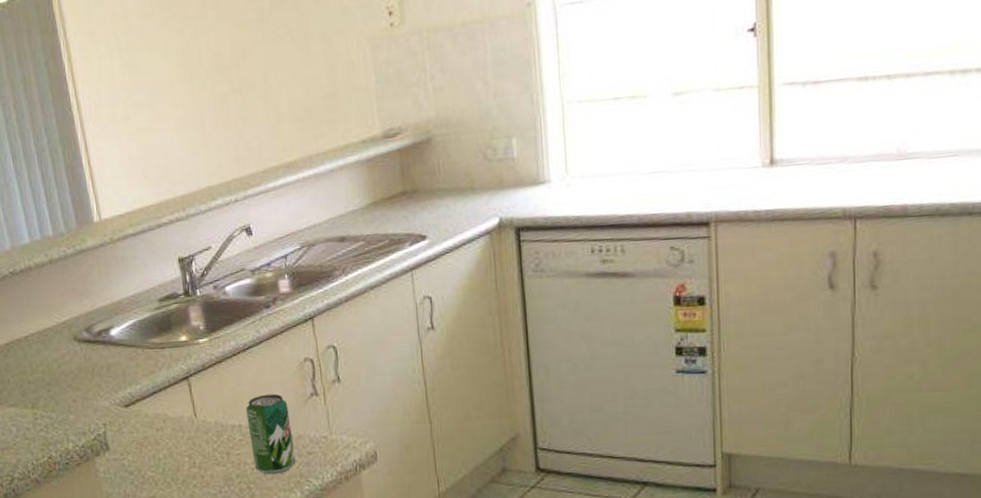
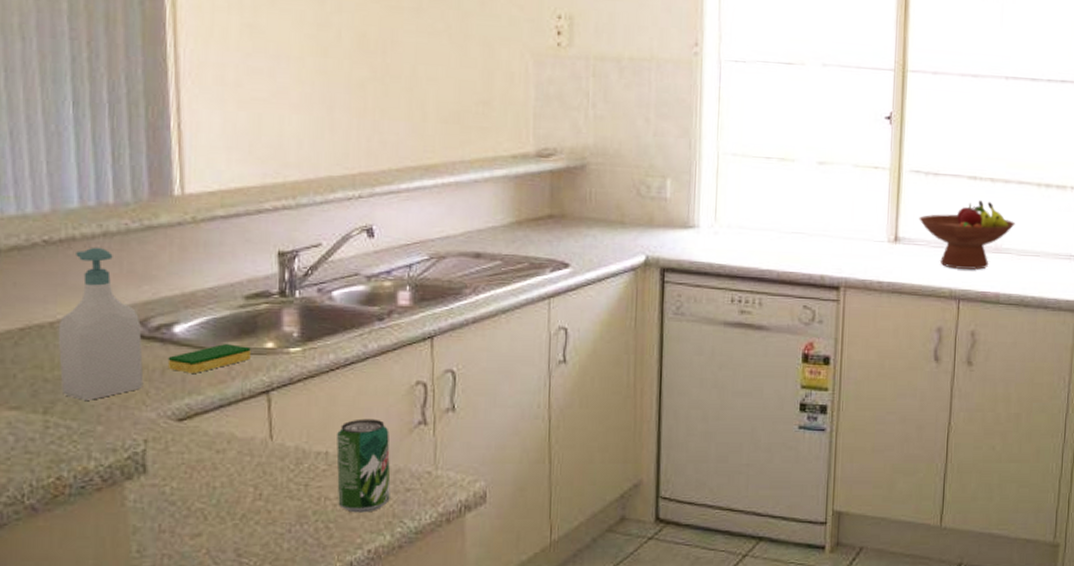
soap bottle: none [30,272,96,396] -> present [58,247,144,400]
dish sponge: none [110,340,170,368] -> present [167,344,251,373]
fruit bowl: none [798,101,923,185] -> present [919,200,1015,270]

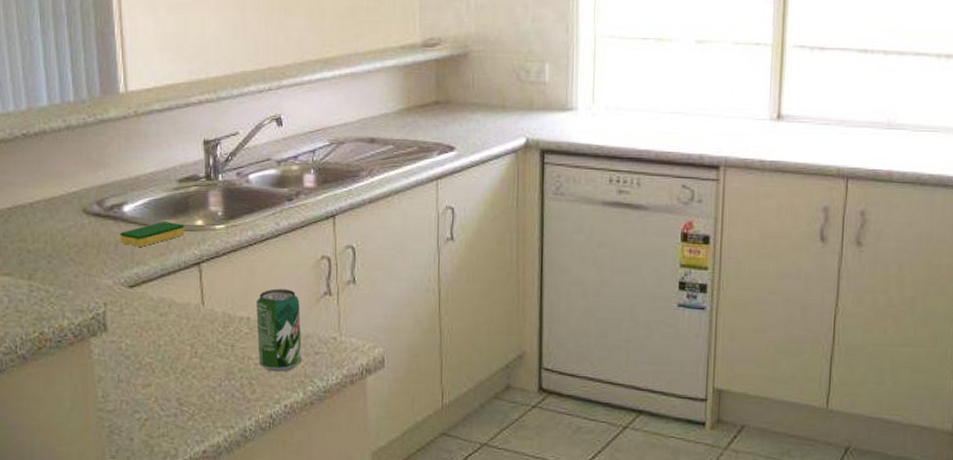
soap bottle: present [58,247,144,400] -> none [36,138,102,269]
fruit bowl: present [919,200,1015,270] -> none [803,74,911,147]

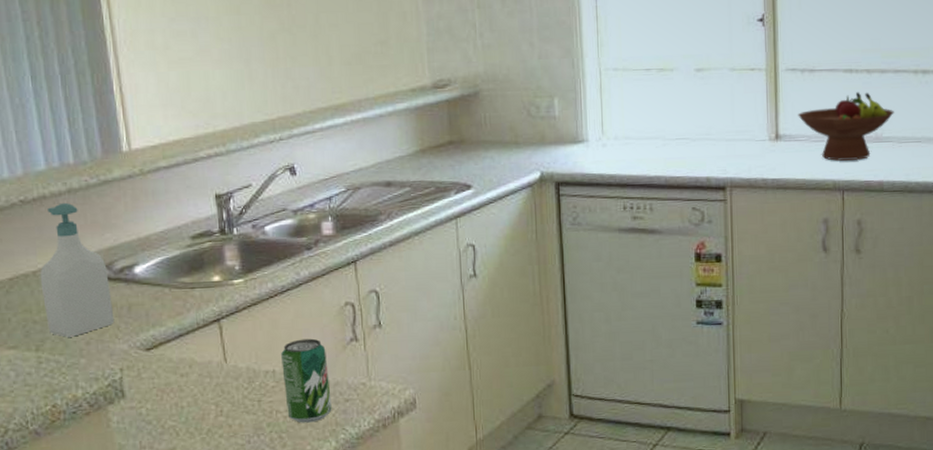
soap bottle: none [36,138,102,269] -> present [39,202,115,337]
dish sponge: present [120,222,184,247] -> none [132,280,201,308]
fruit bowl: none [803,74,911,147] -> present [798,92,894,161]

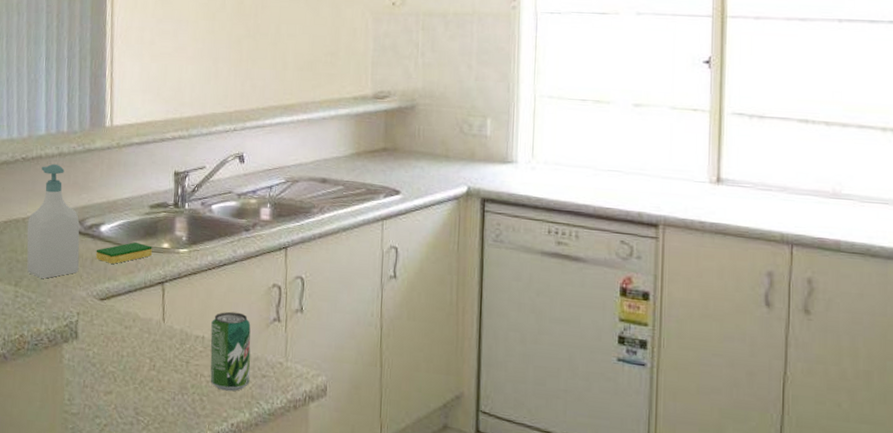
dish sponge: none [132,280,201,308] -> present [95,242,152,264]
fruit bowl: present [798,92,894,161] -> none [743,144,856,215]

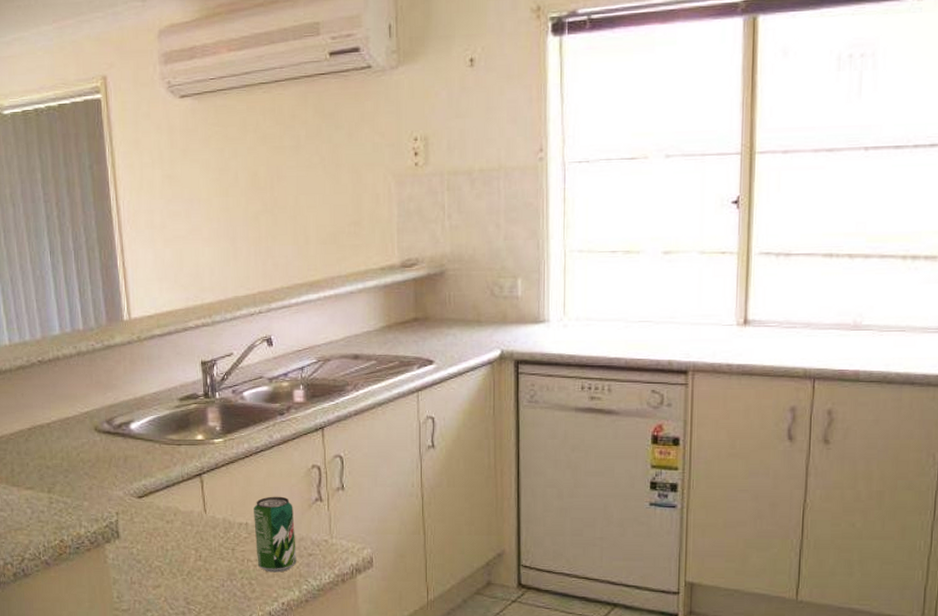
soap bottle: present [27,163,80,279] -> none [53,364,113,482]
dish sponge: present [95,242,152,264] -> none [128,437,186,461]

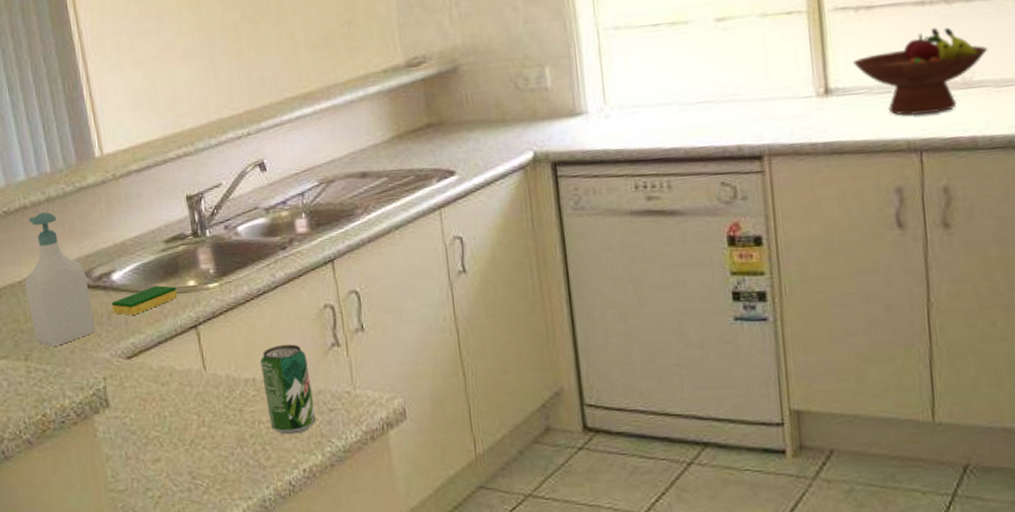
soap bottle: none [53,364,113,482] -> present [25,211,96,346]
dish sponge: none [128,437,186,461] -> present [111,285,177,315]
fruit bowl: none [769,277,877,348] -> present [853,27,987,116]

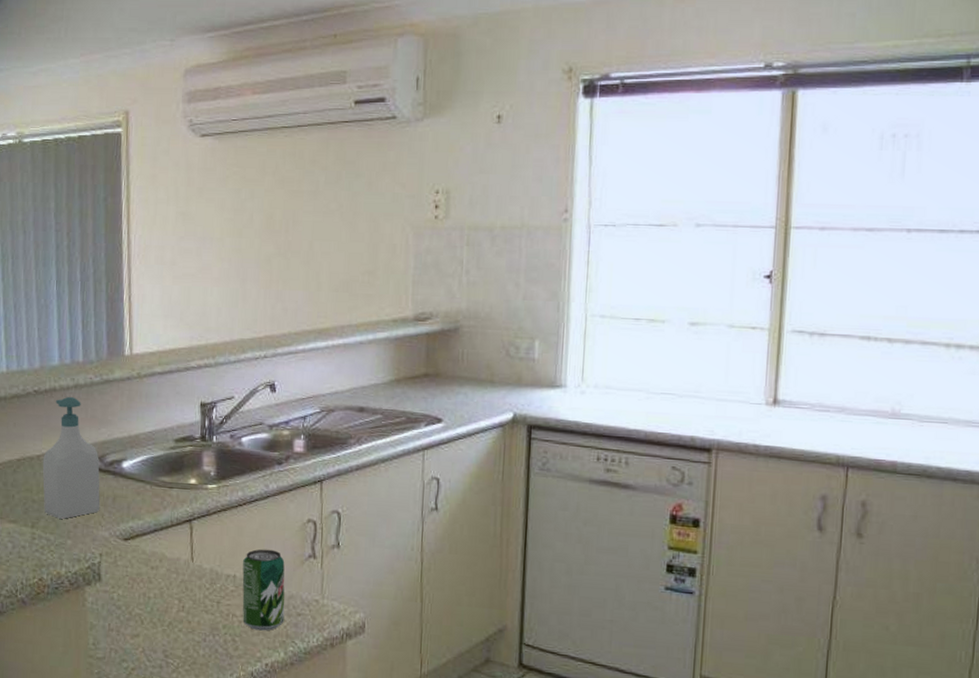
dish sponge: present [111,285,177,315] -> none [117,479,178,502]
fruit bowl: present [853,27,987,116] -> none [801,362,917,436]

